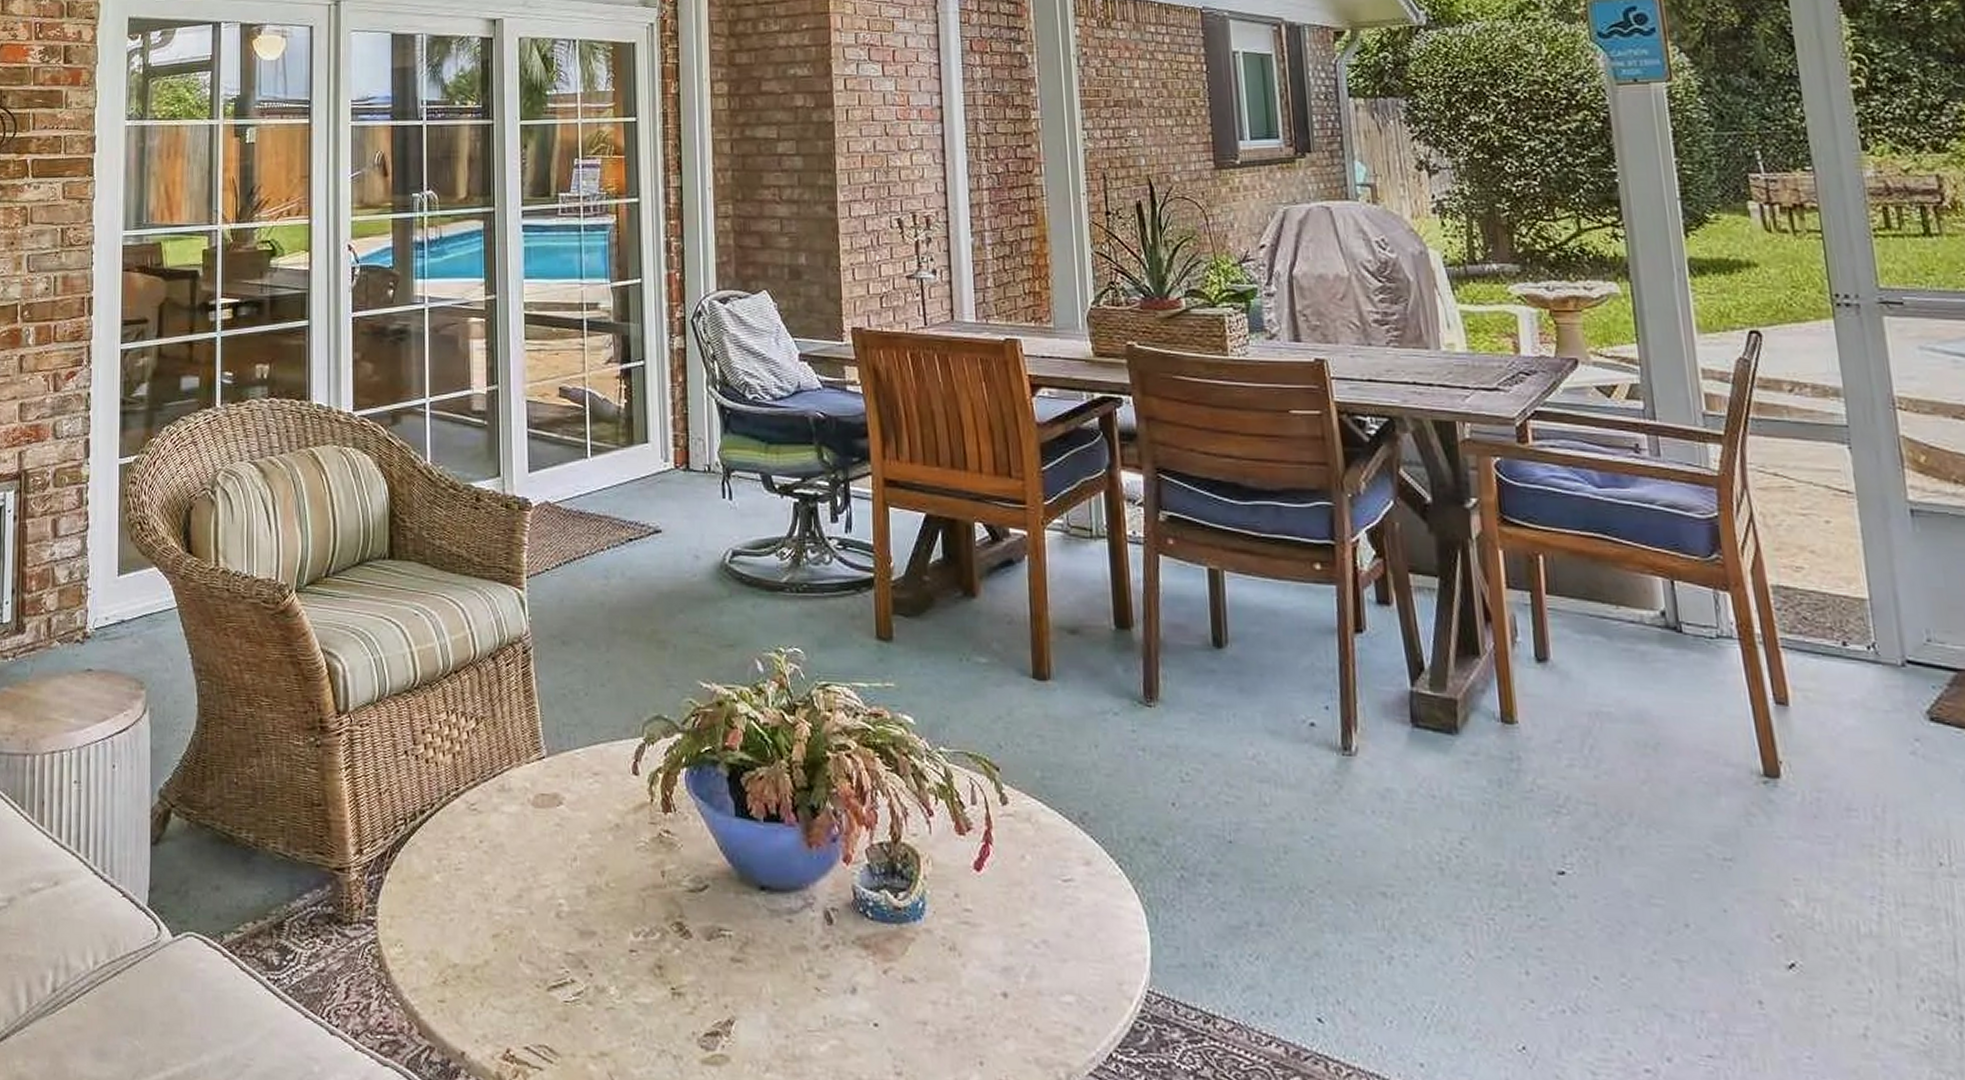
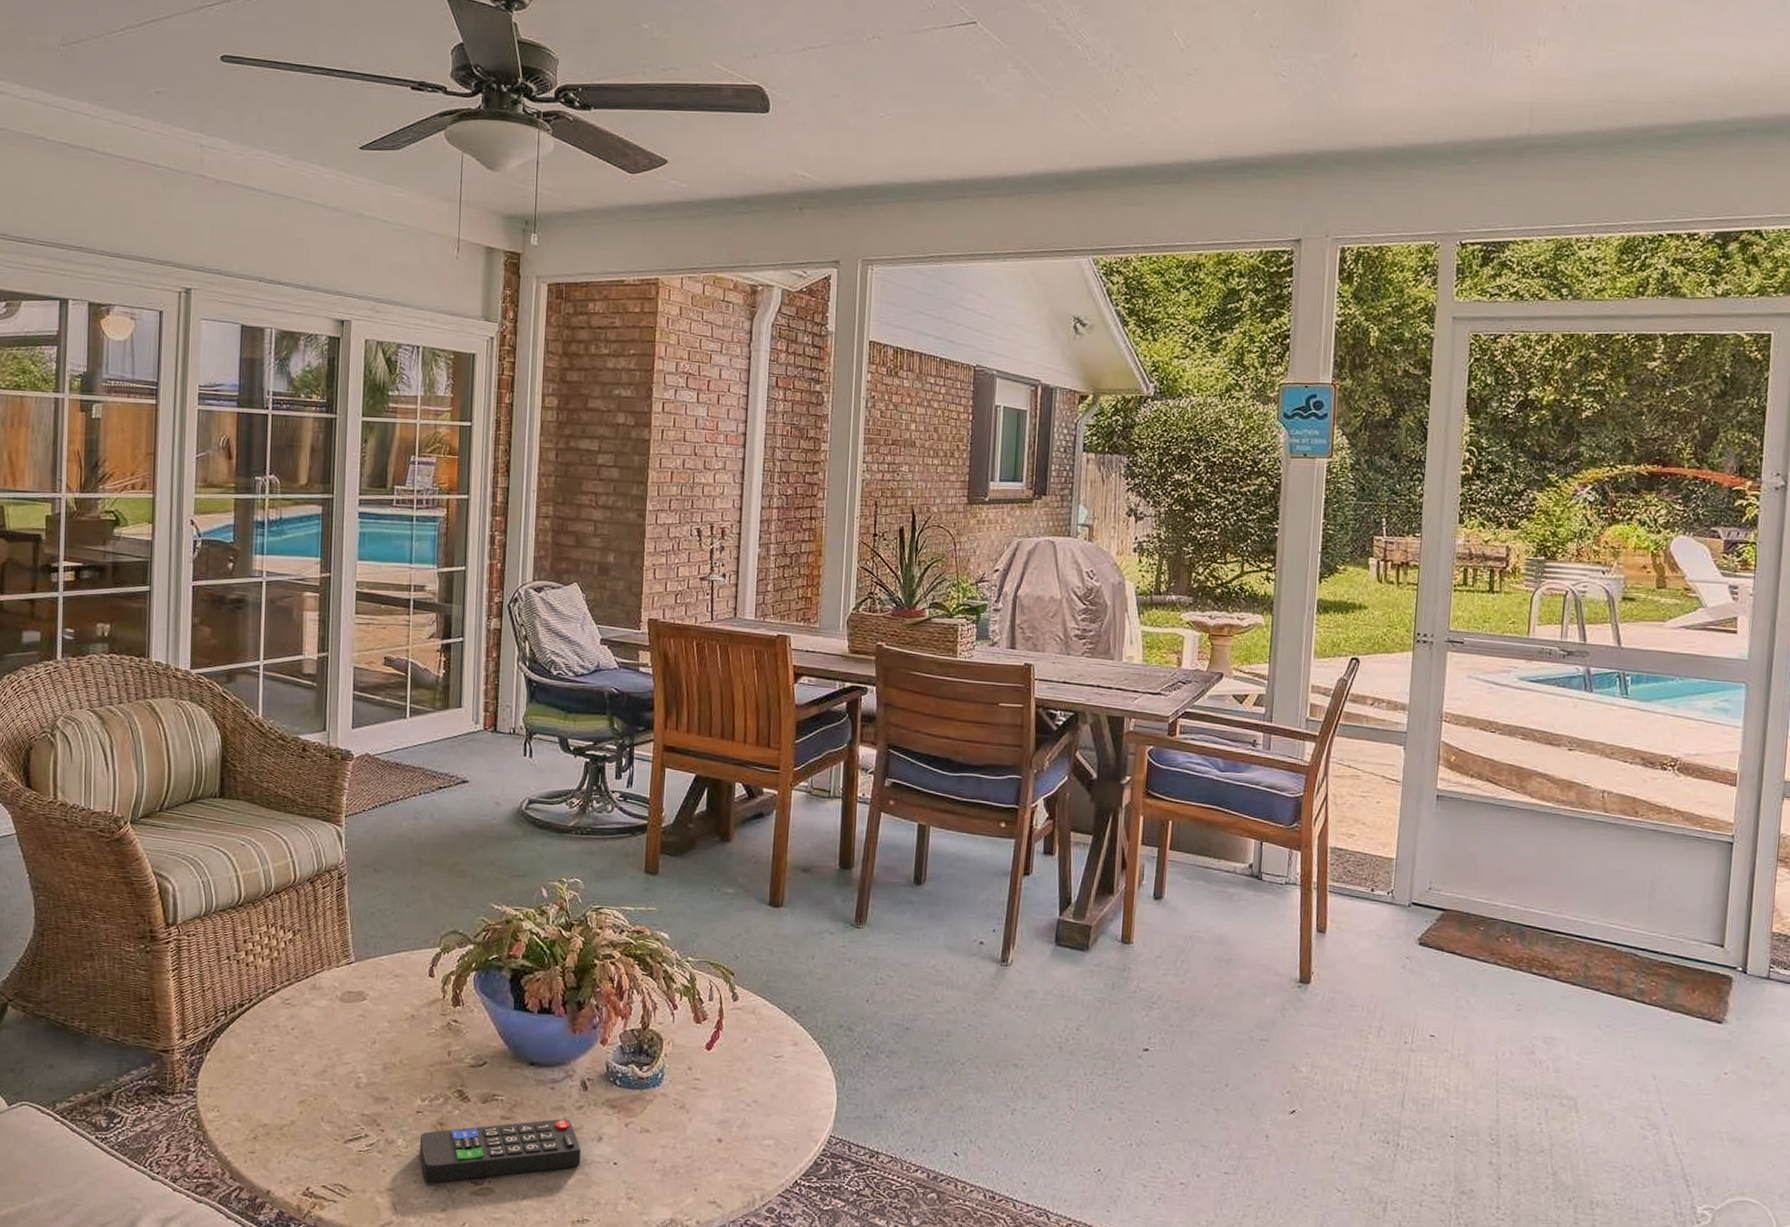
remote control: none [635,962,833,1046] -> present [419,1119,581,1183]

